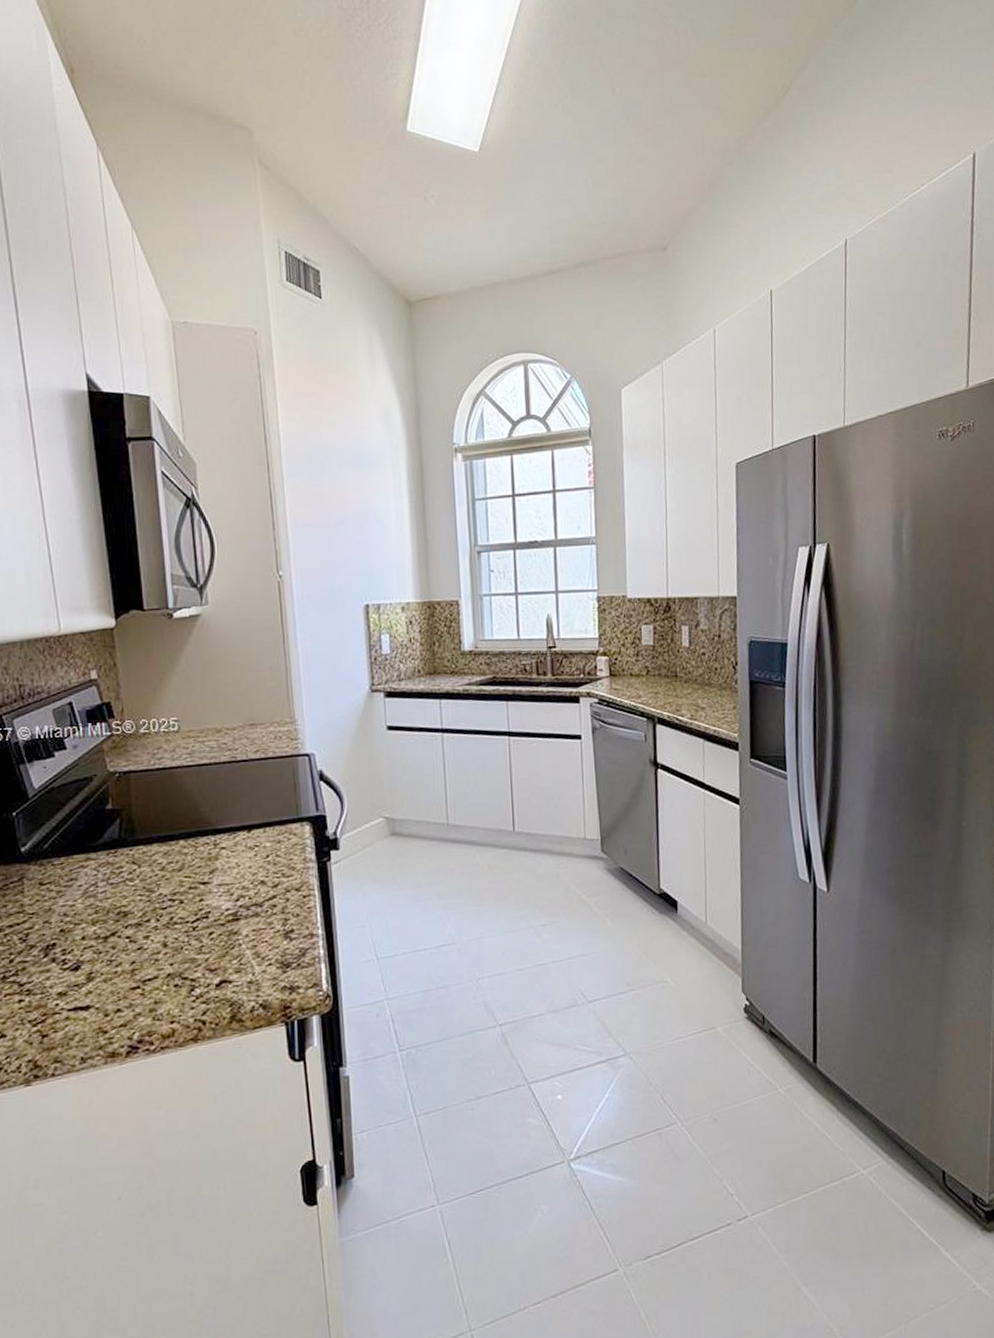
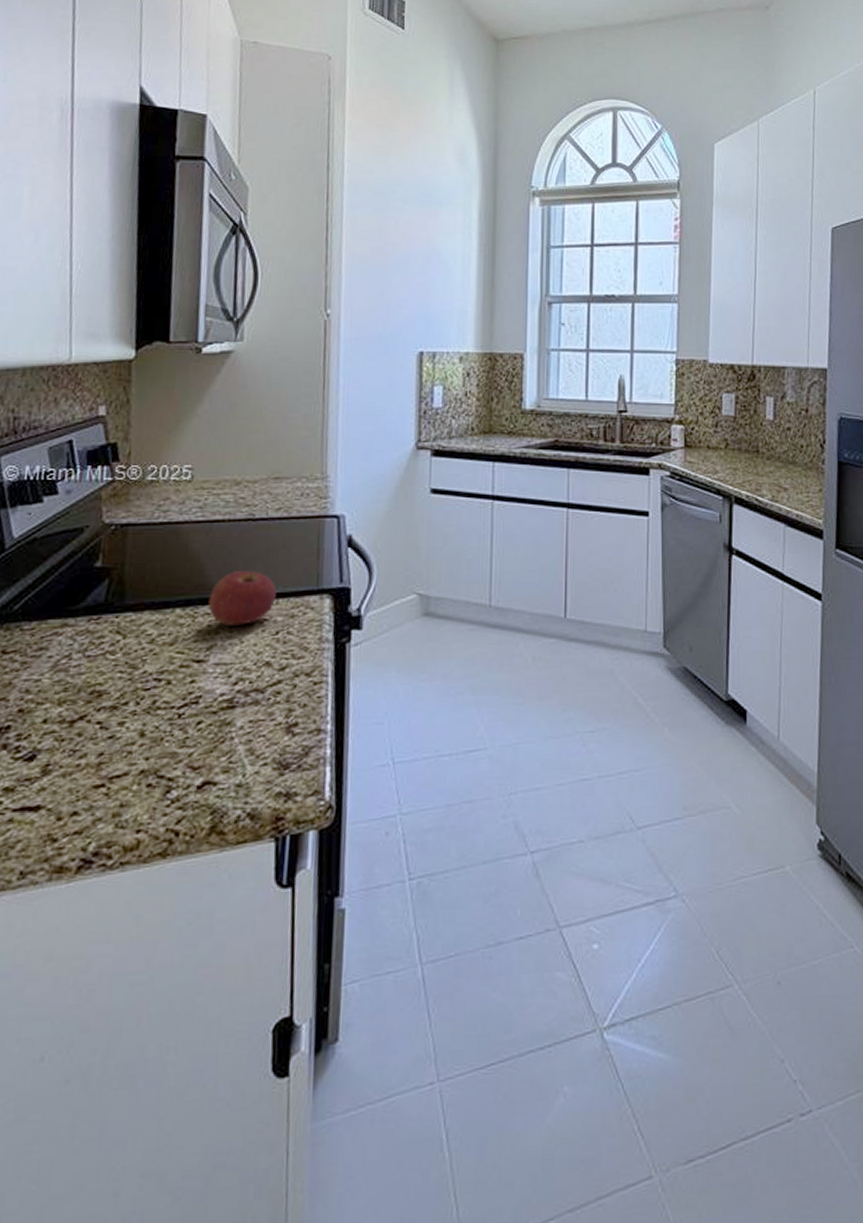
apple: none [206,805,263,853] -> present [208,571,276,626]

